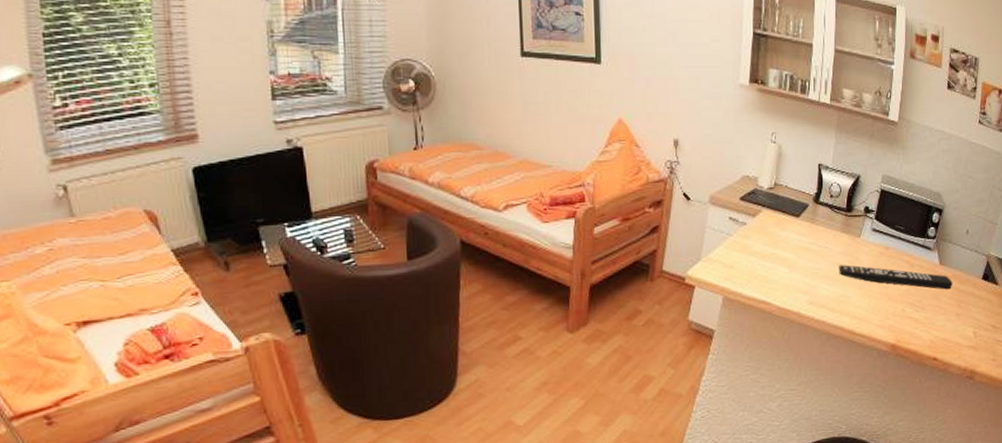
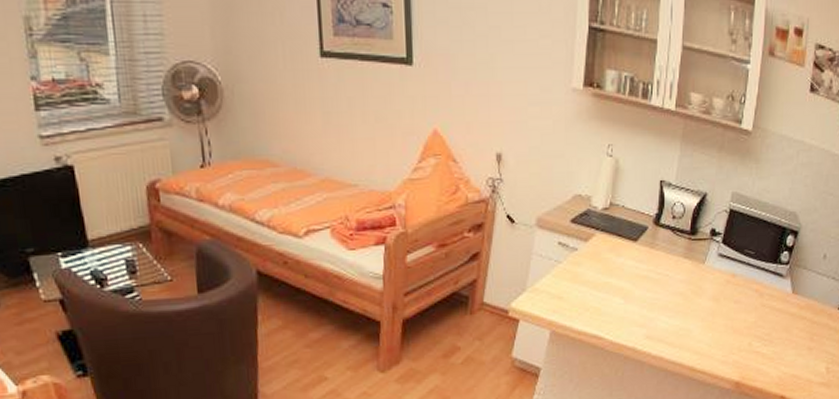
remote control: present [839,265,953,290] -> none [680,294,806,322]

